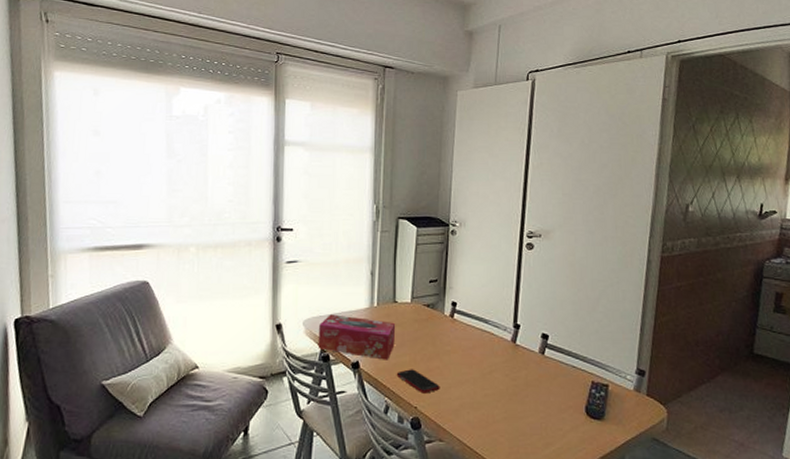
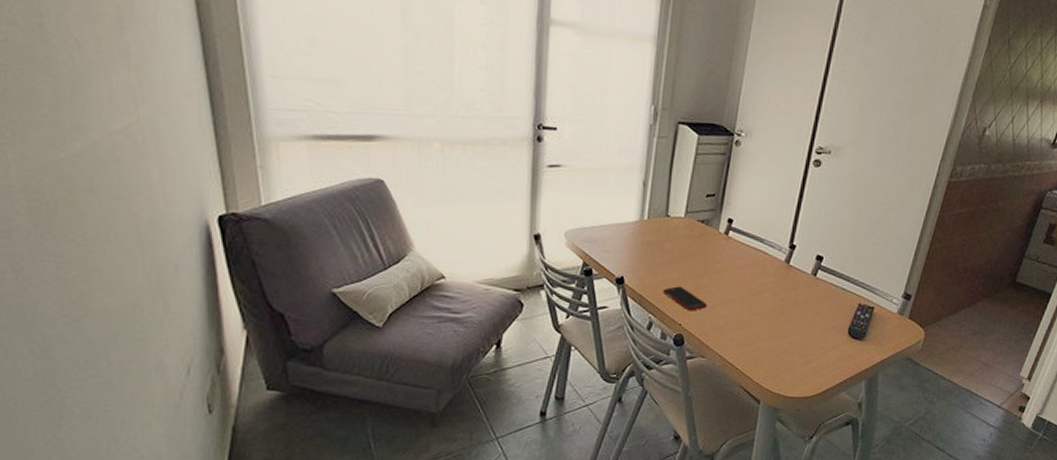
tissue box: present [318,314,396,360] -> none [580,226,666,276]

